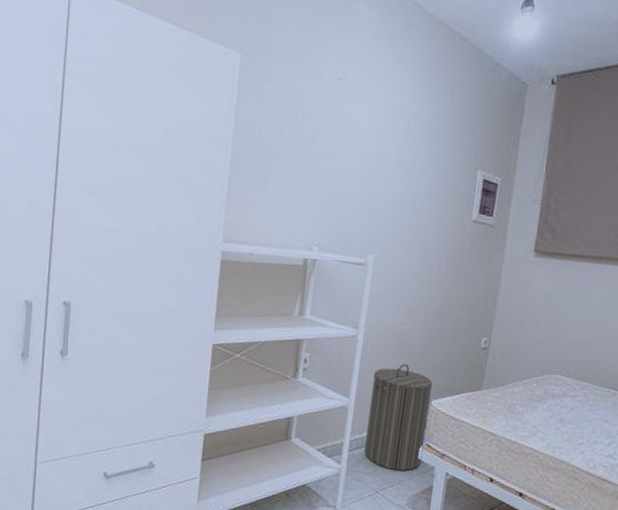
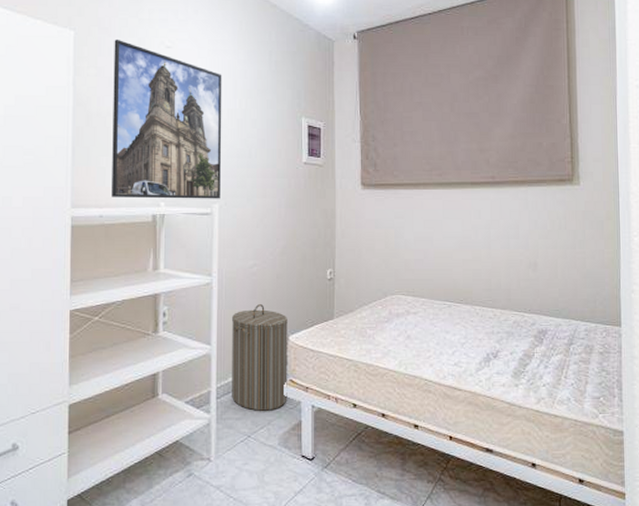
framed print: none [264,65,395,250] -> present [112,38,222,199]

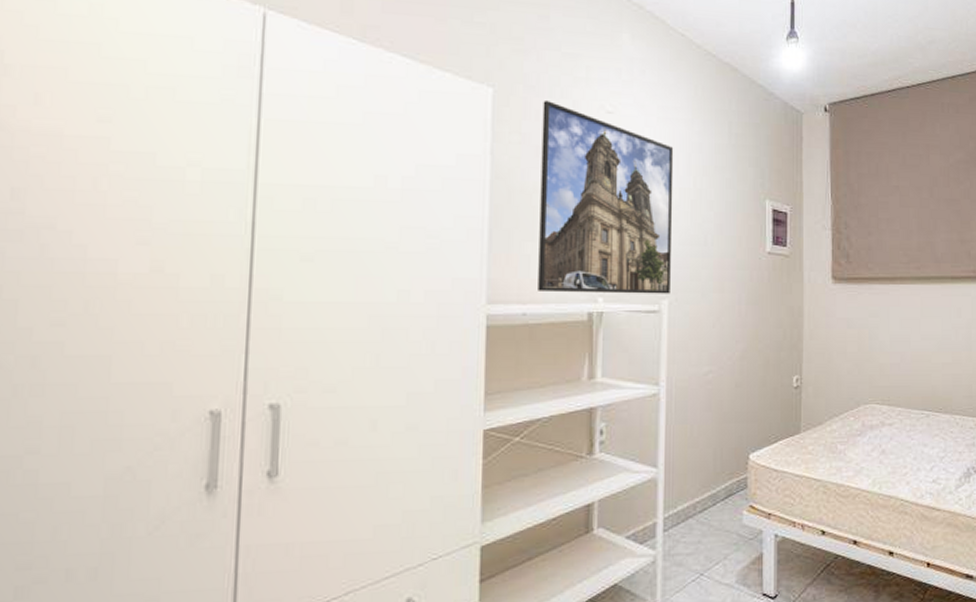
laundry hamper: present [232,304,287,411] -> none [682,418,748,544]

